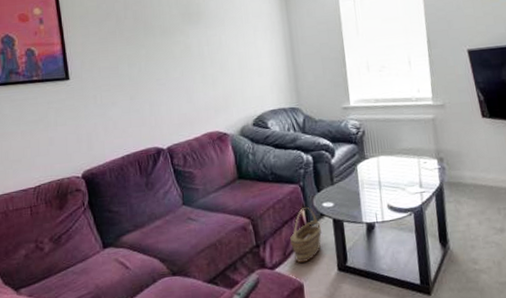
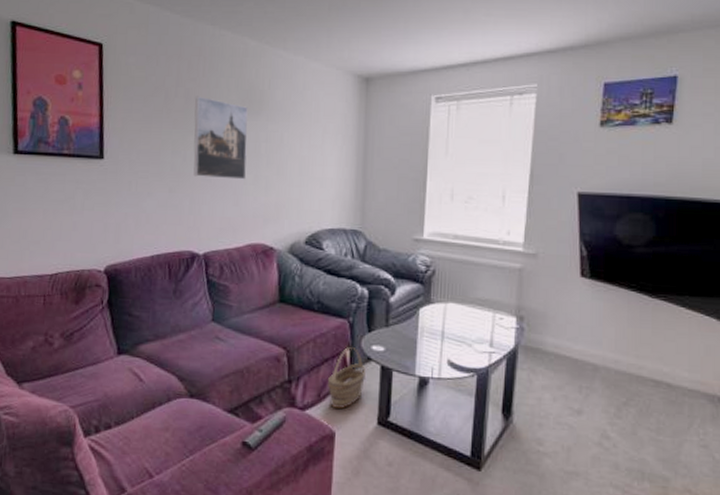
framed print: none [142,15,194,83] -> present [193,96,248,180]

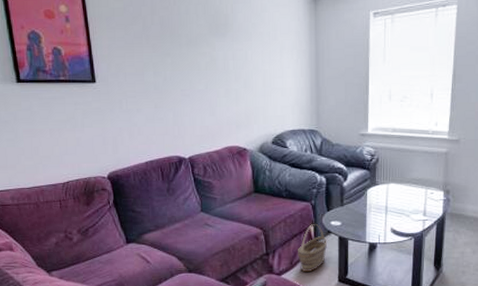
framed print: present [193,96,248,180] -> none [169,22,218,94]

